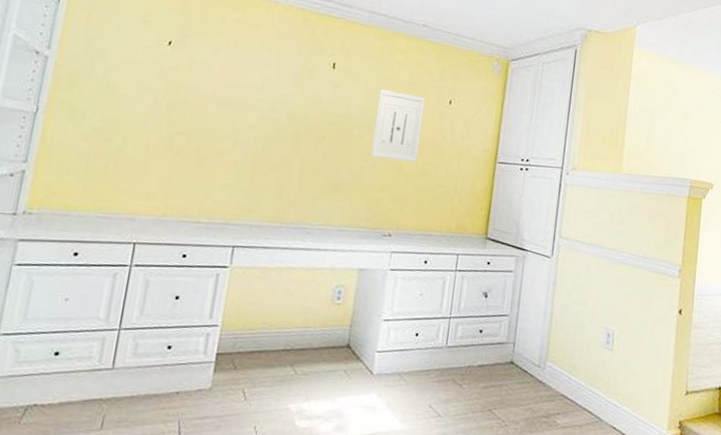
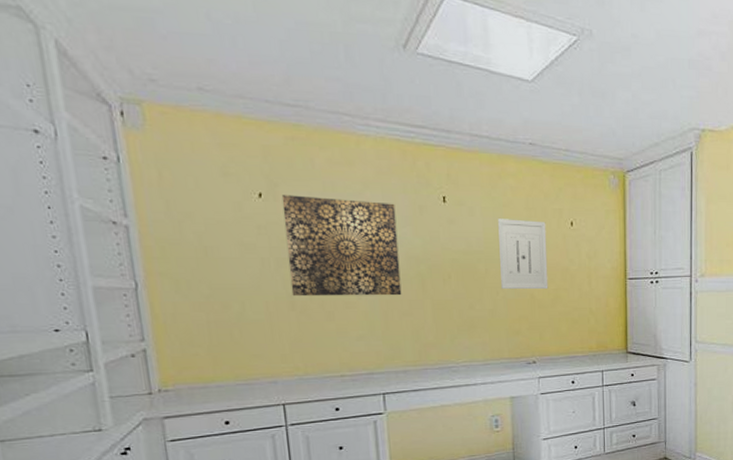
wall art: none [172,45,288,151] -> present [281,195,402,297]

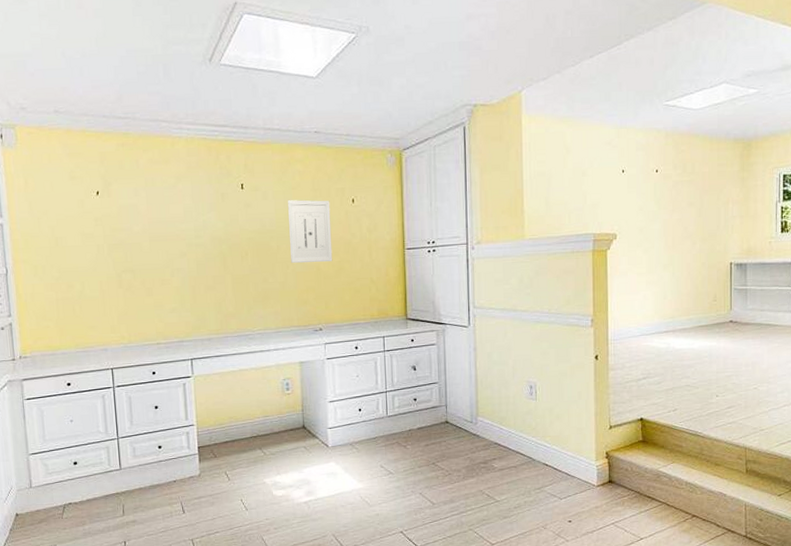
wall art: present [281,195,402,297] -> none [113,191,207,276]

